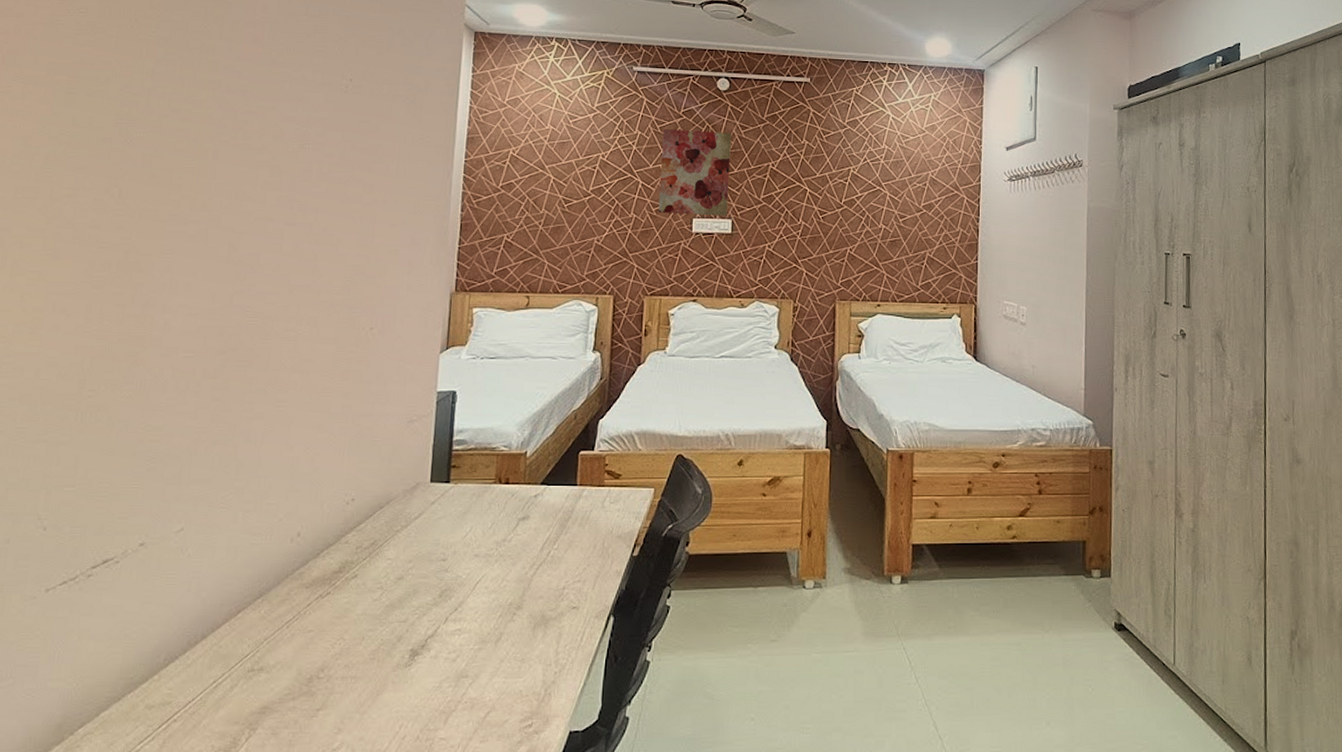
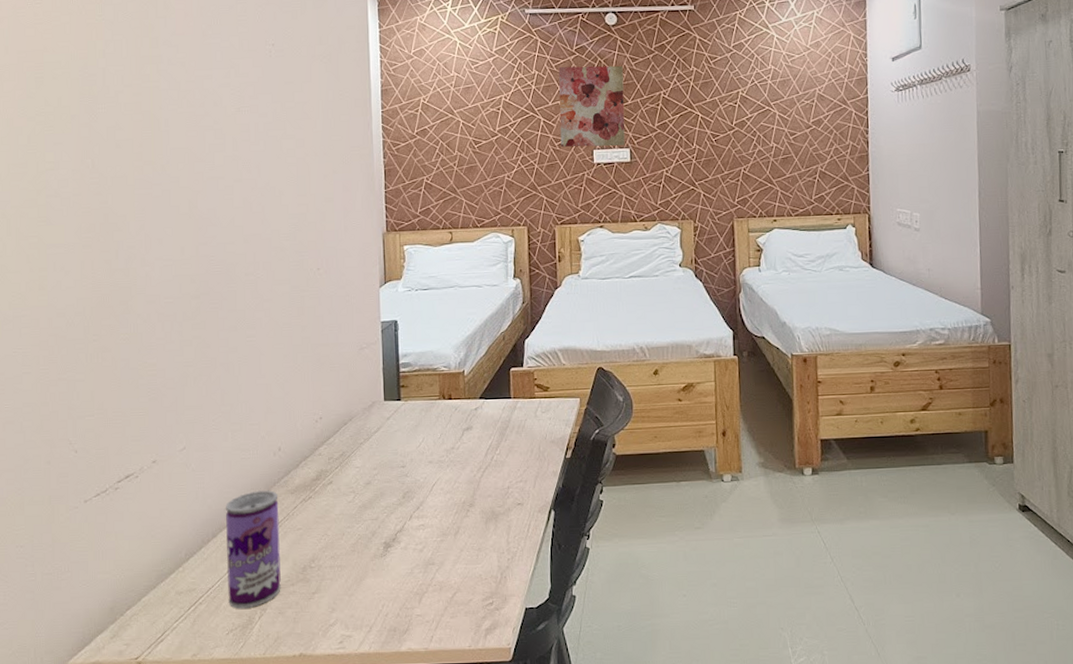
beverage can: none [210,583,290,728] -> present [226,490,281,609]

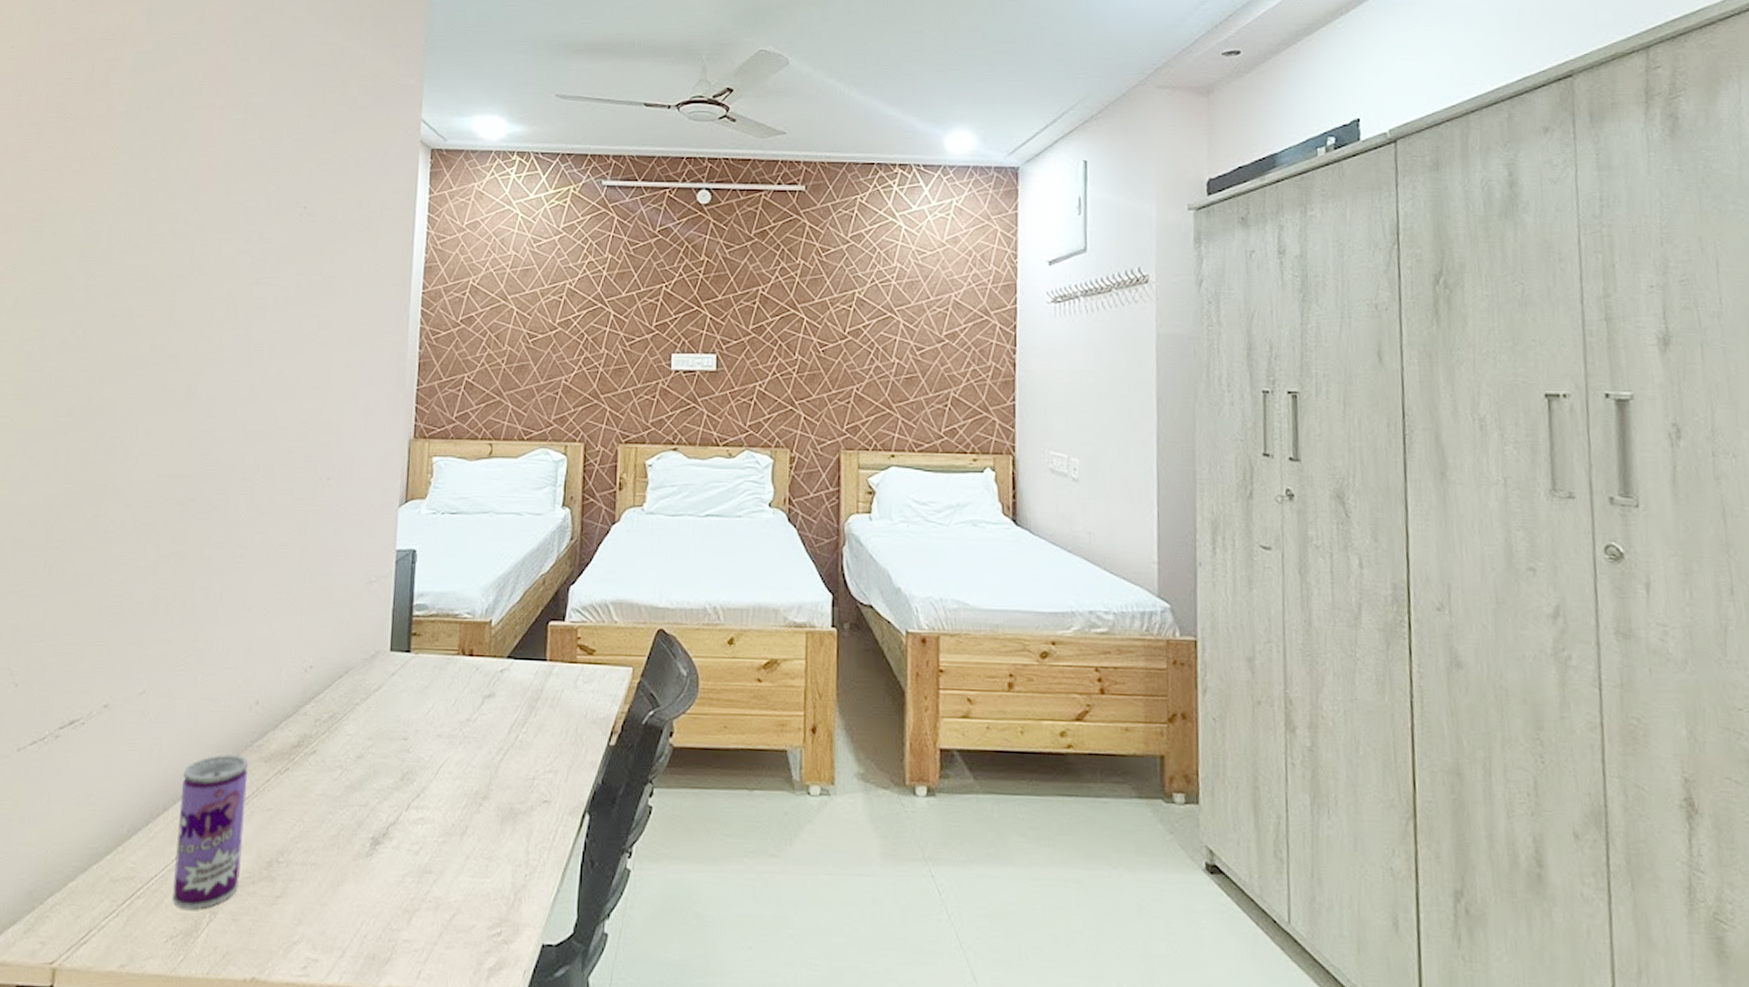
wall art: present [558,65,625,148] -> none [632,251,714,351]

